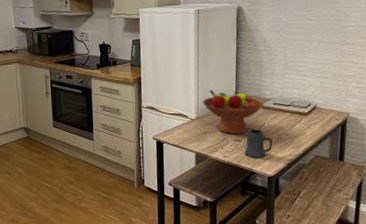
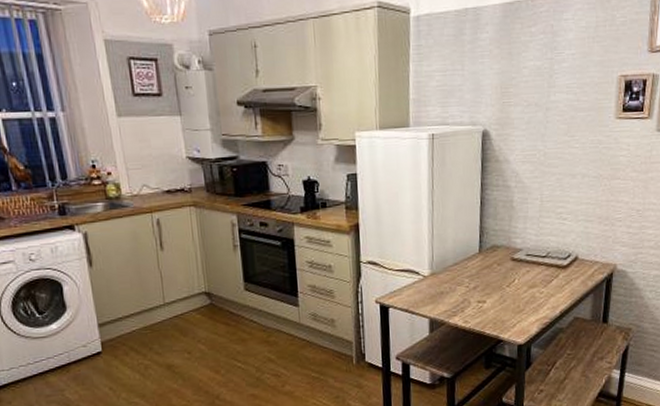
fruit bowl: present [202,90,264,135] -> none [437,238,515,295]
mug: present [244,128,273,158] -> none [490,286,525,323]

